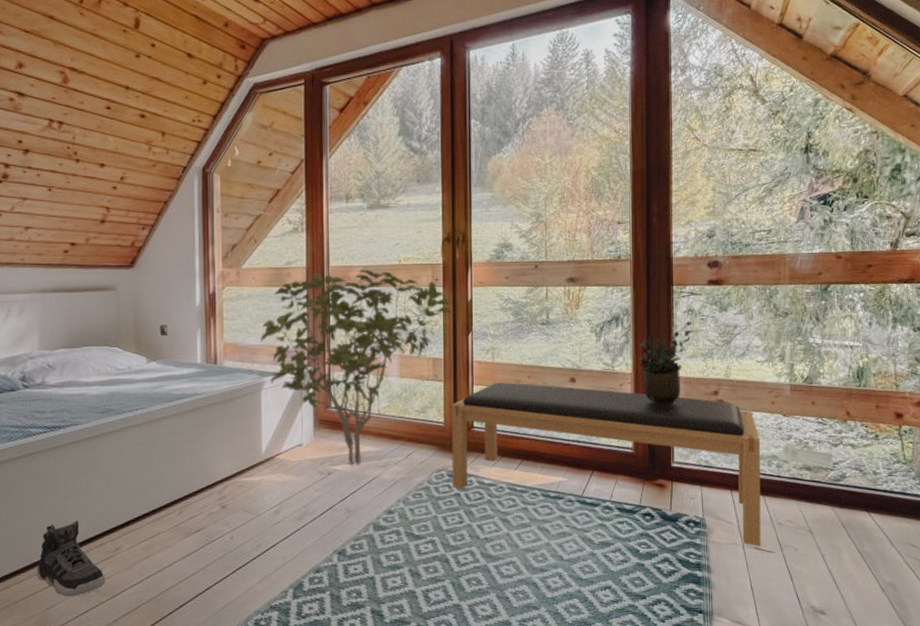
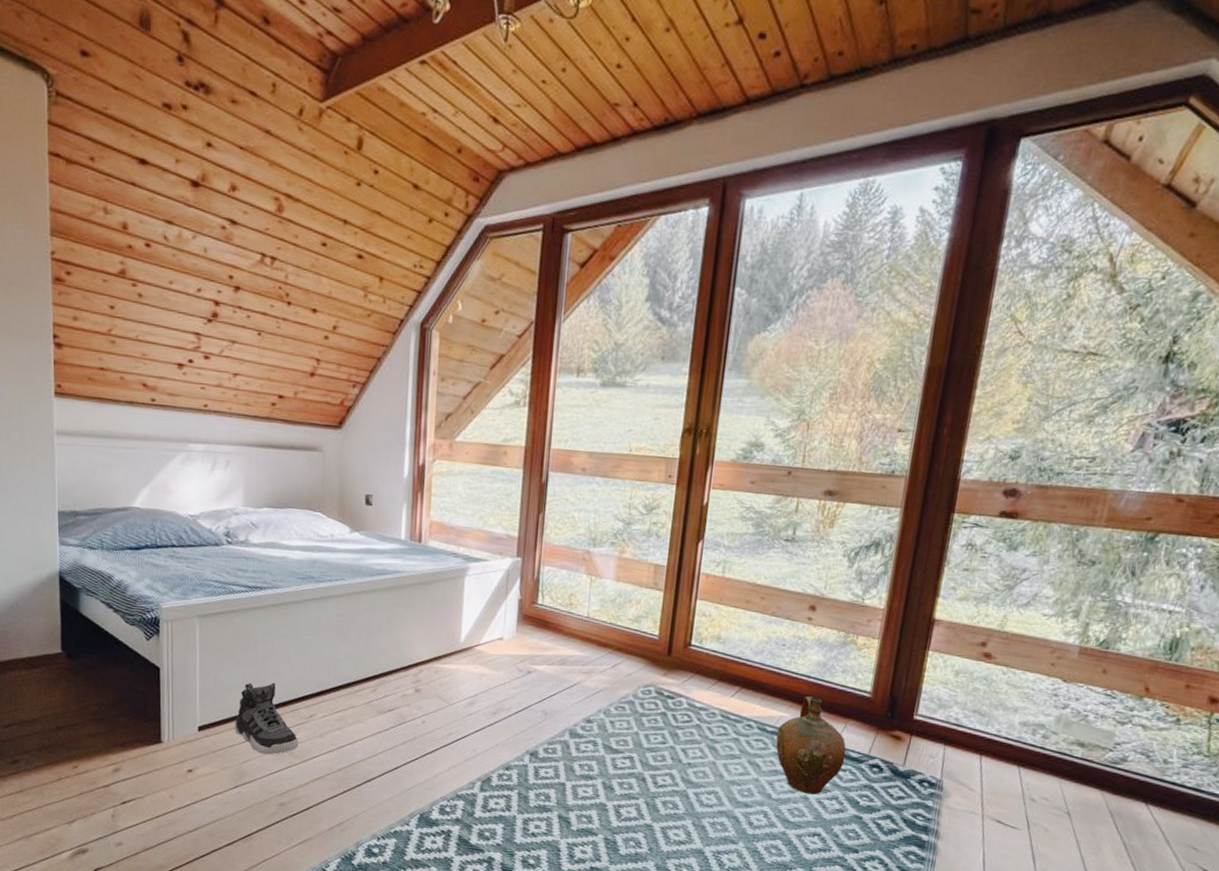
shrub: present [260,269,454,466] -> none [469,454,685,668]
bench: present [451,382,761,547] -> none [659,600,1028,820]
ceramic jug: none [560,459,621,550] -> present [776,696,846,795]
potted plant: present [638,321,693,405] -> none [895,557,971,651]

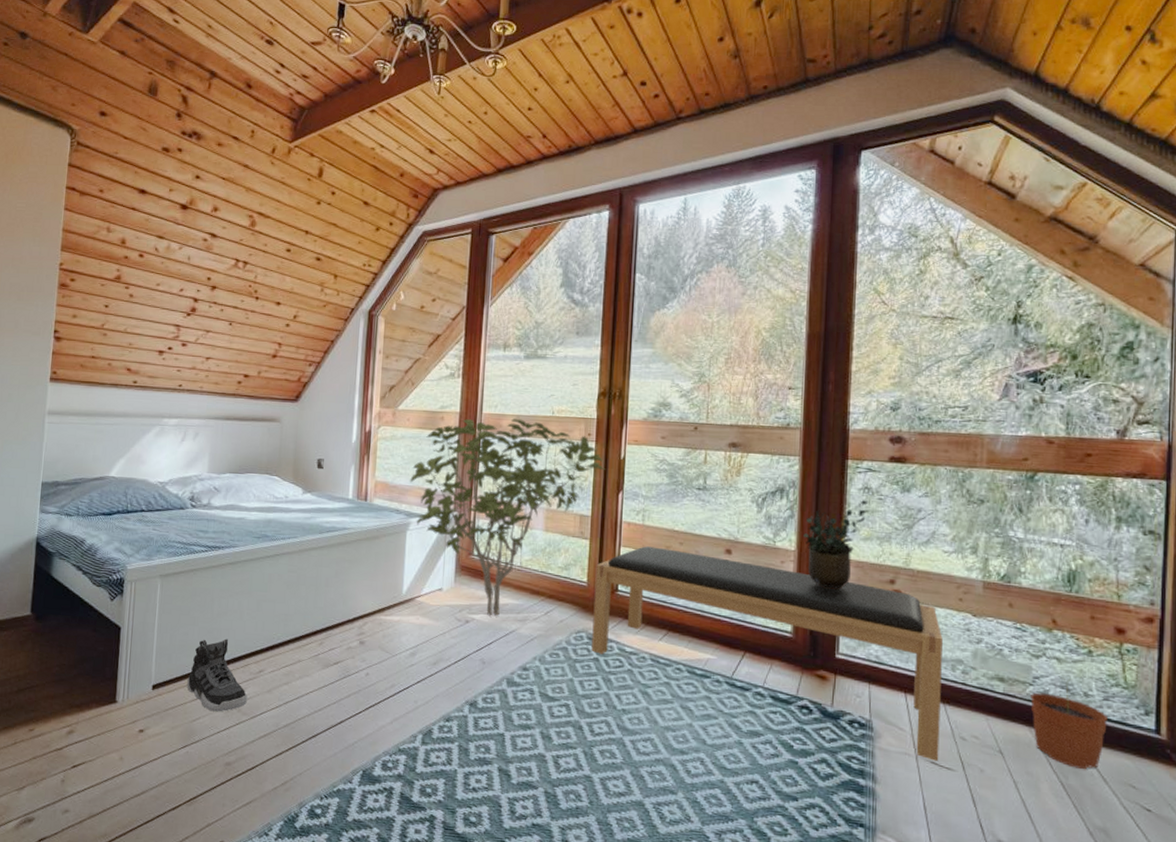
shrub: none [469,454,685,668] -> present [410,418,605,616]
bench: none [659,600,1028,820] -> present [591,546,943,761]
ceramic jug: present [776,696,846,795] -> none [706,638,775,739]
potted plant: none [895,557,971,651] -> present [803,500,869,590]
plant pot: none [1105,743,1183,832] -> present [1031,676,1108,770]

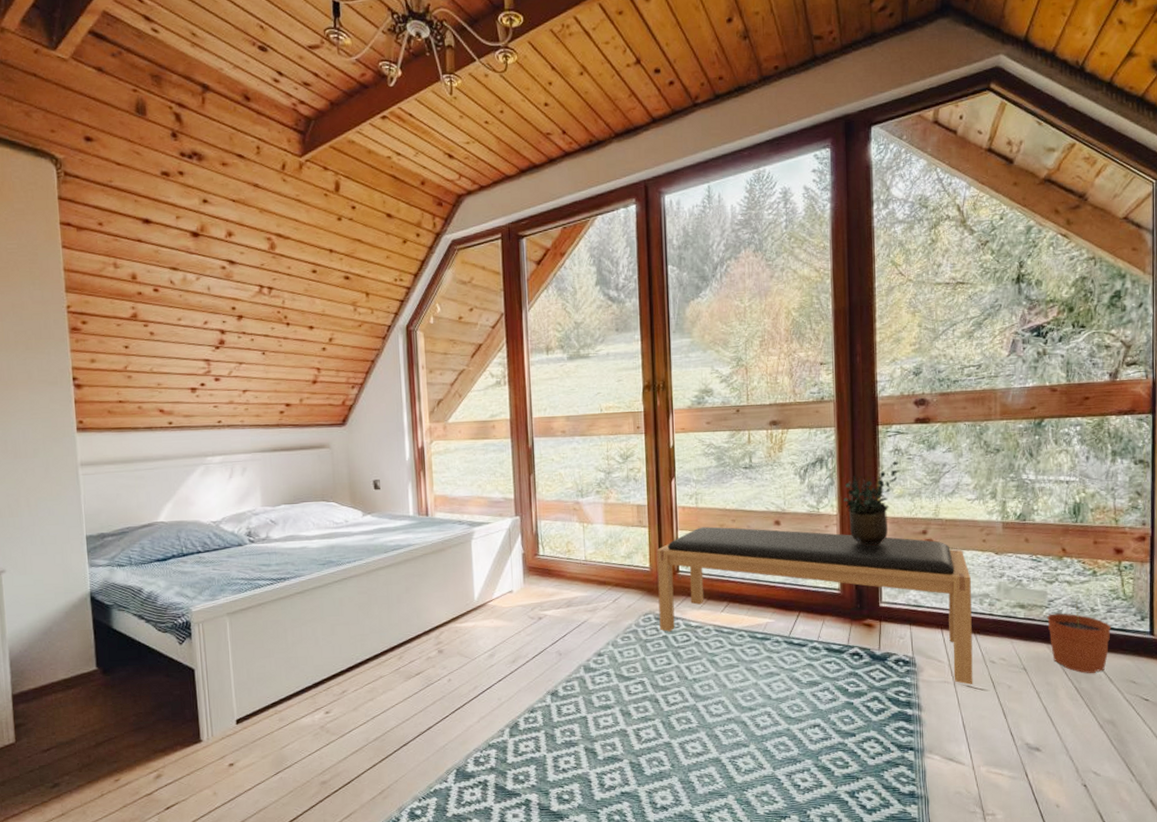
sneaker: present [187,638,247,712] -> none [271,665,334,736]
shrub: present [410,418,605,616] -> none [469,419,656,611]

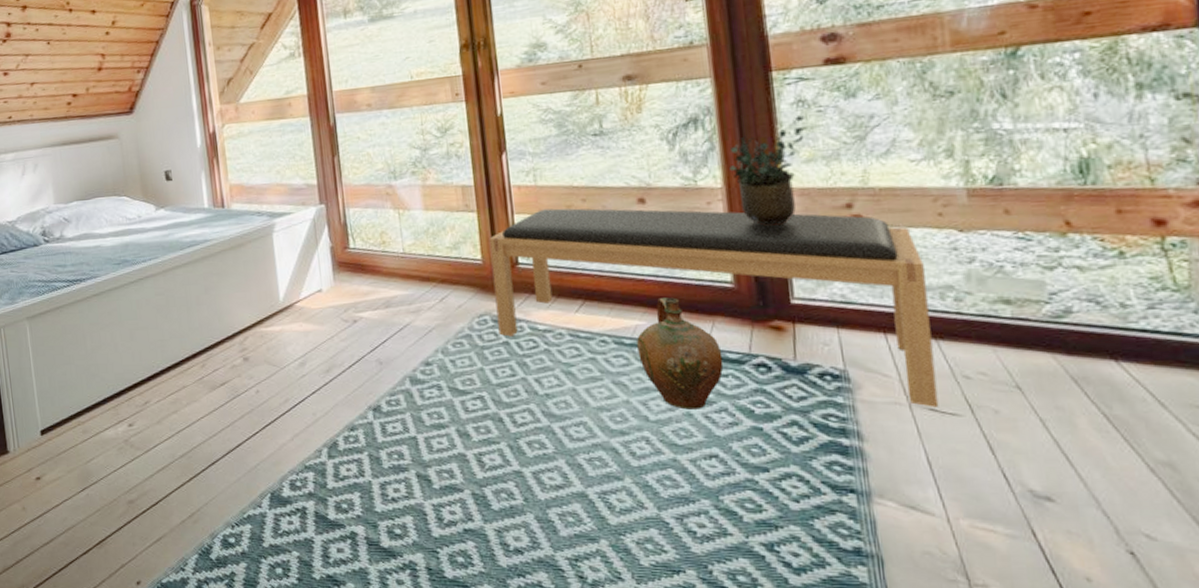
ceramic jug: none [766,601,829,690] -> present [637,297,724,410]
plant pot: present [1047,596,1111,674] -> none [1048,287,1157,396]

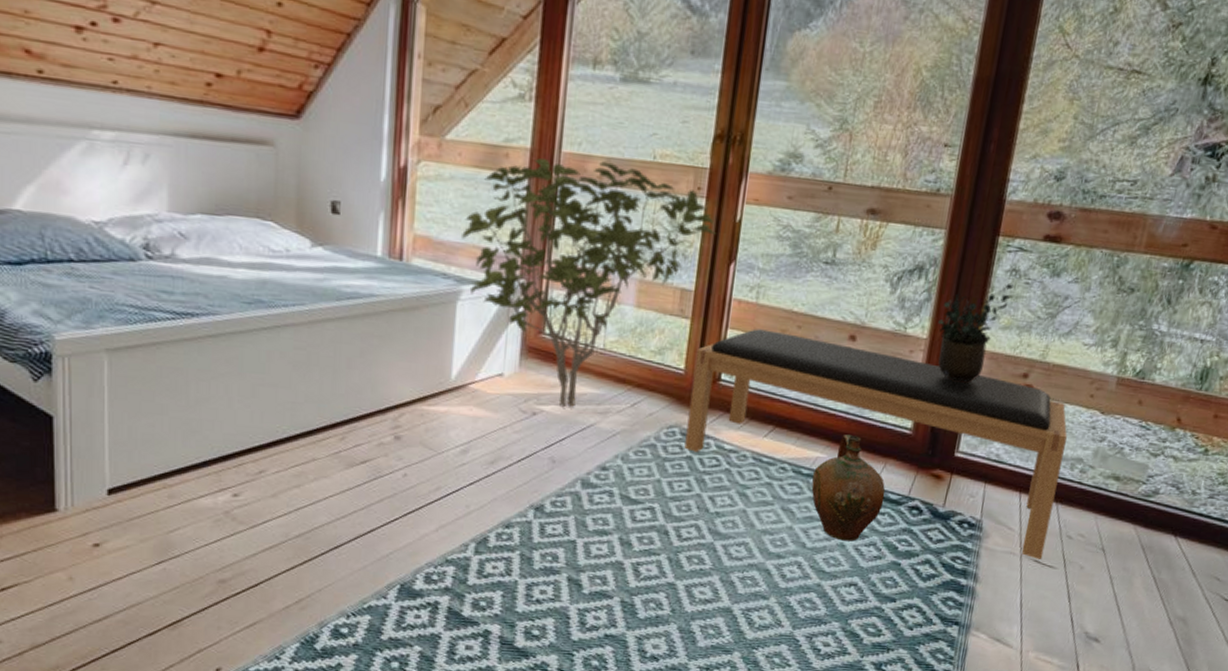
shrub: none [266,90,481,312] -> present [462,158,716,408]

